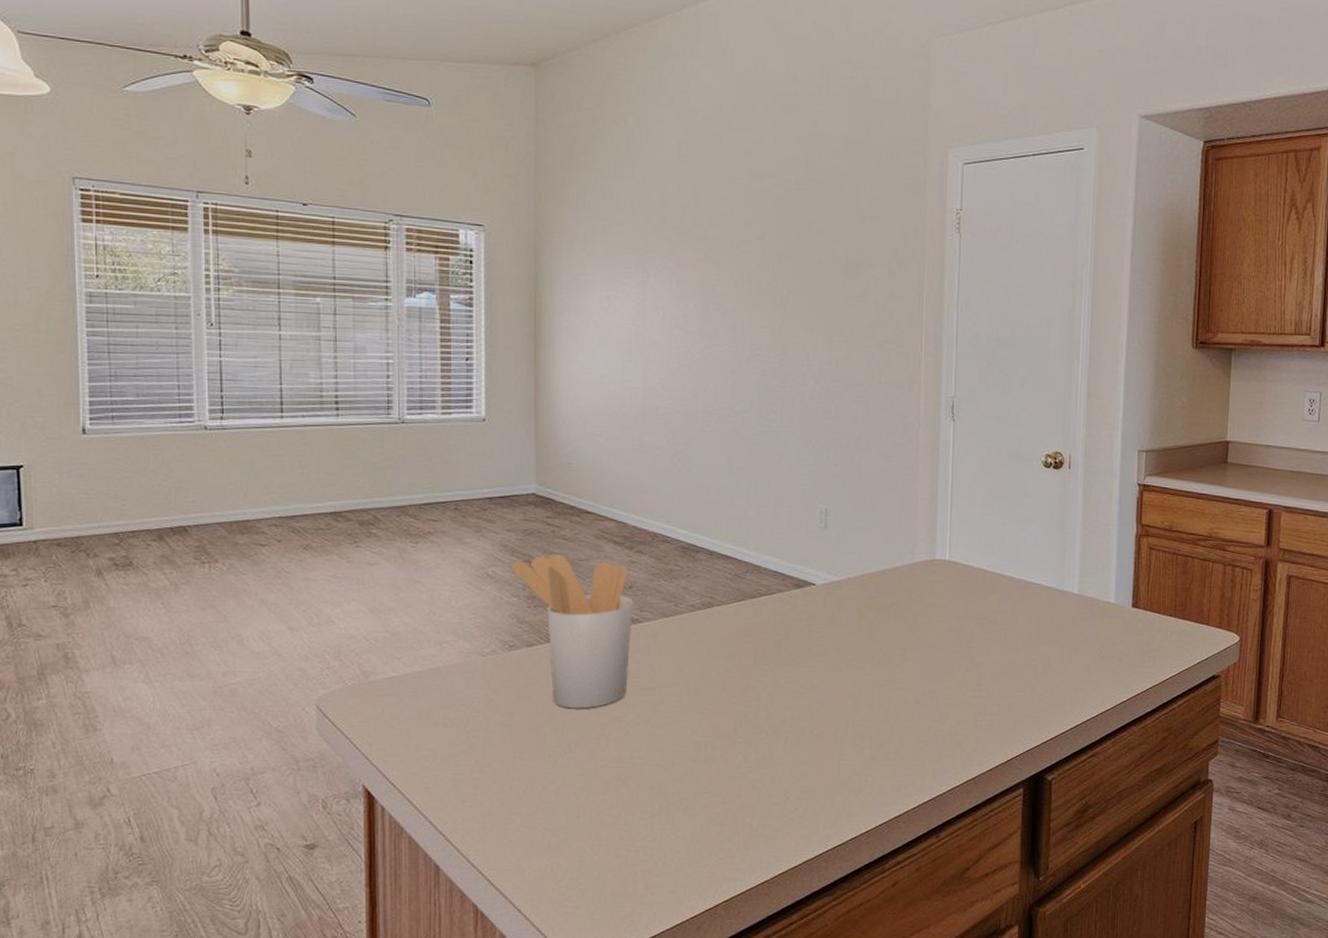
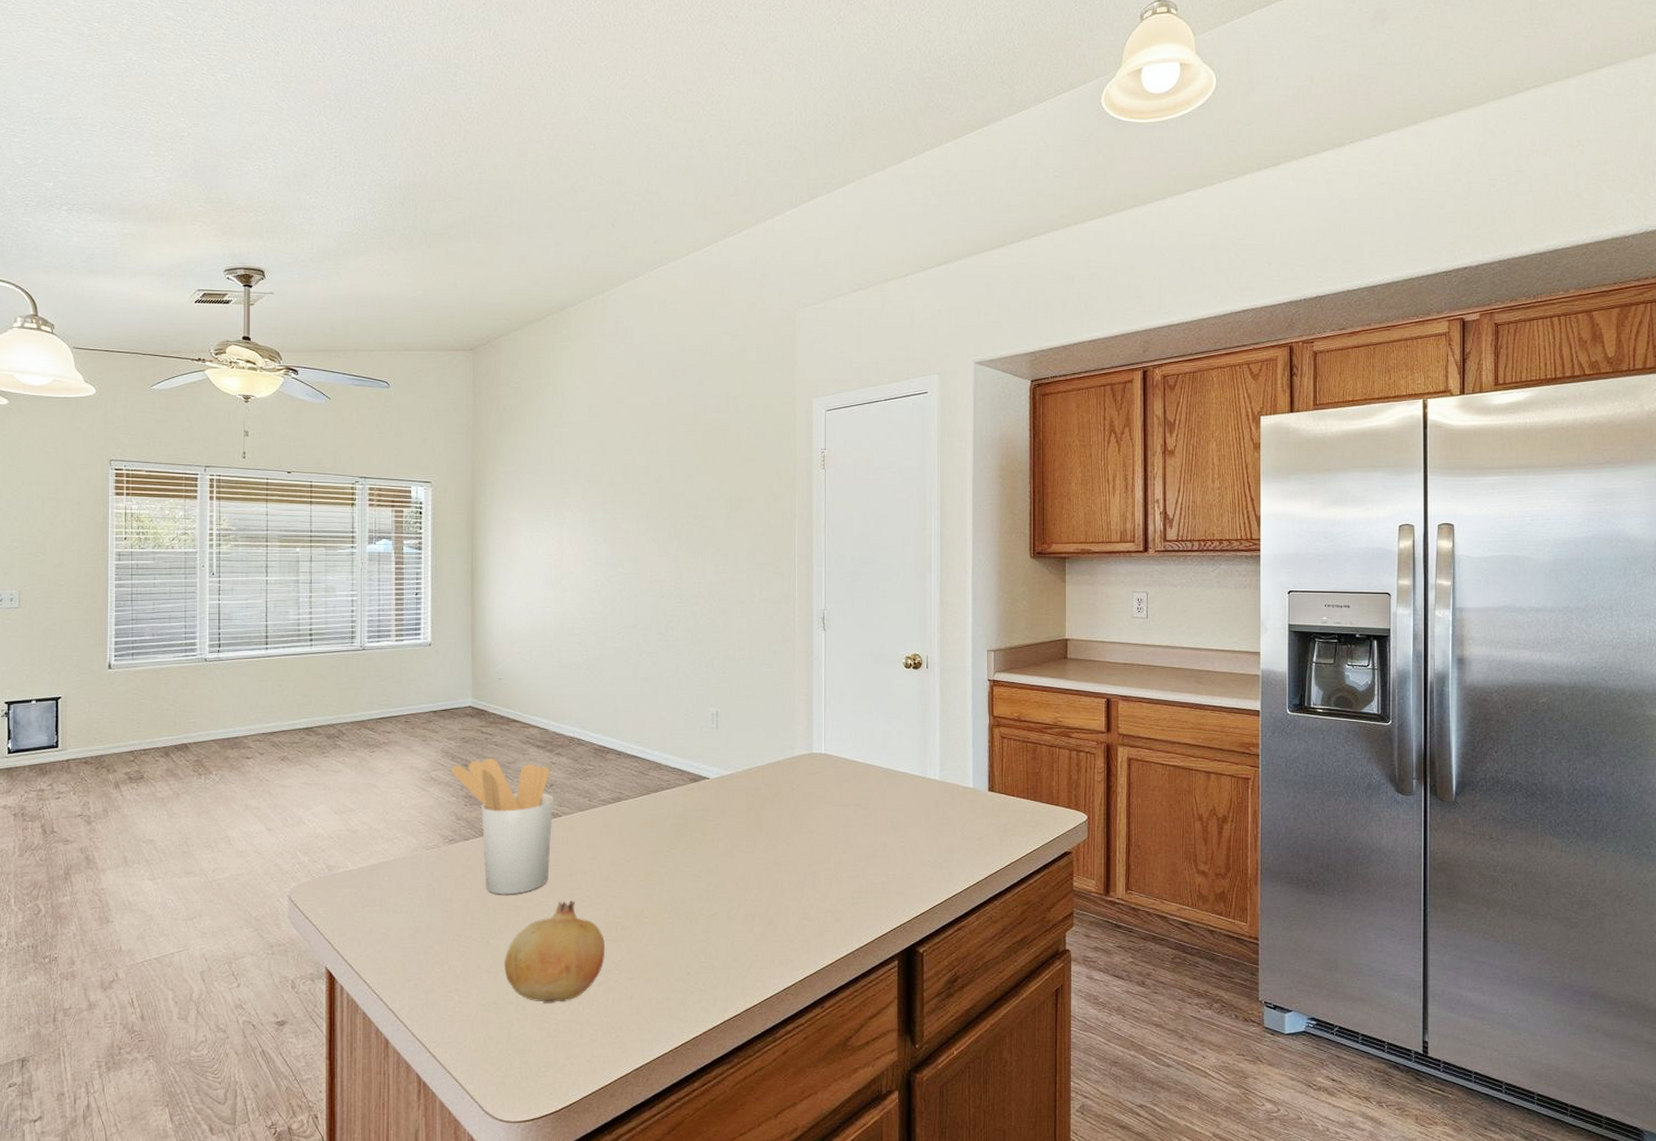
fruit: none [574,716,693,829] -> present [504,900,606,1004]

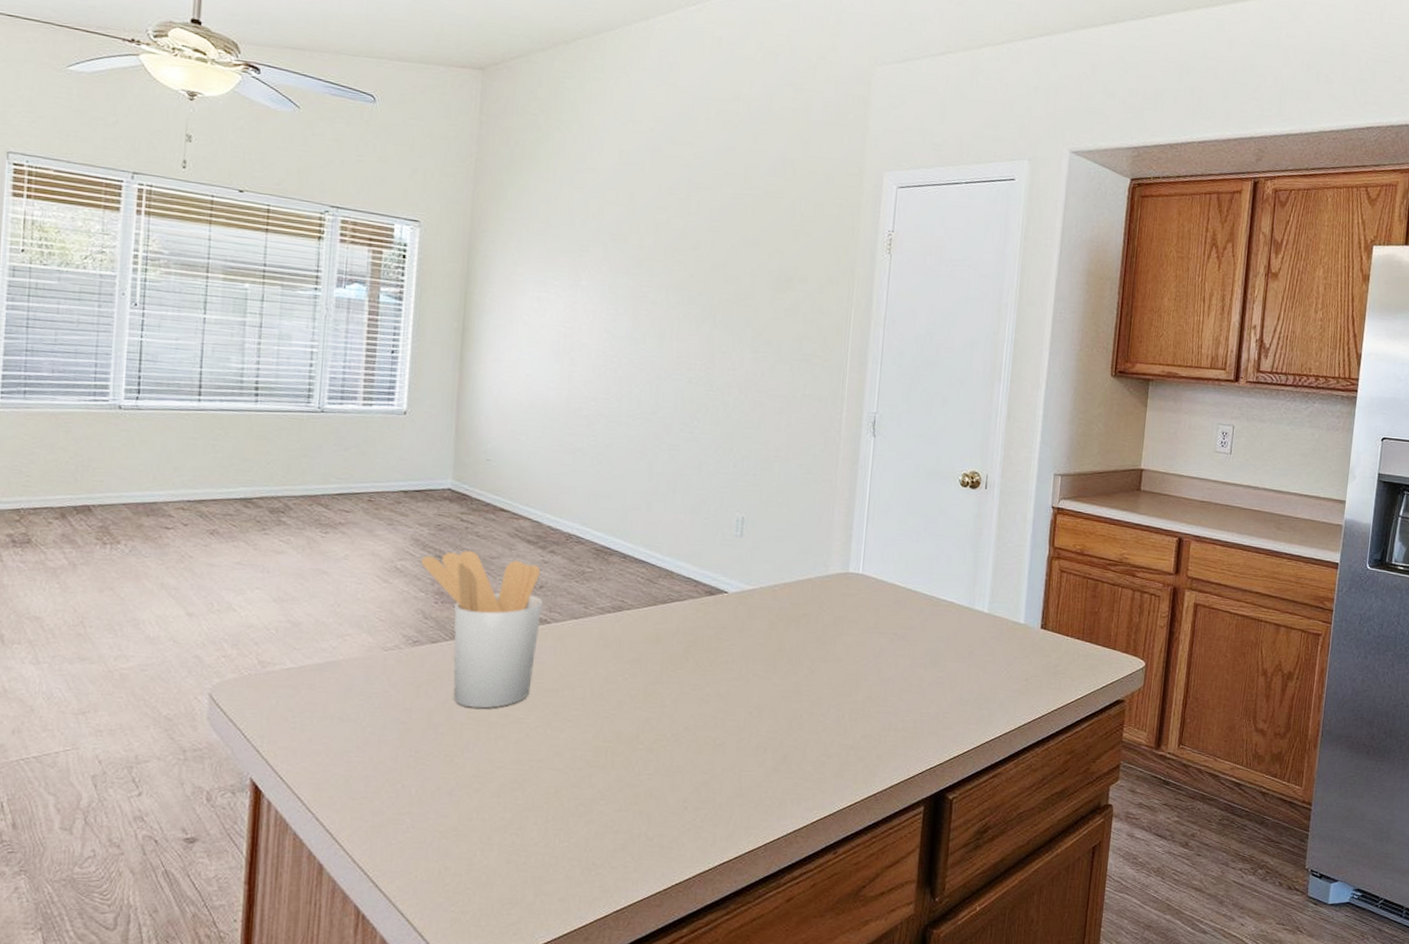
fruit: present [504,900,606,1004] -> none [469,718,592,834]

